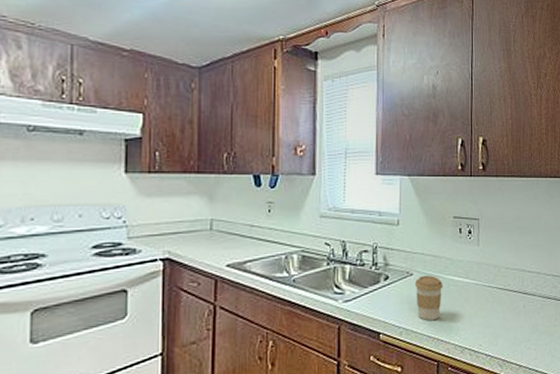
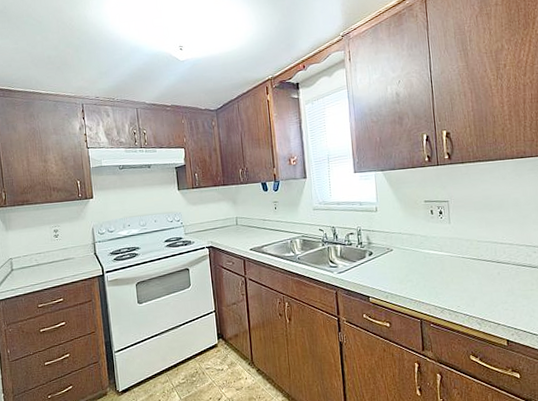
coffee cup: present [414,275,443,320] -> none [395,250,420,286]

